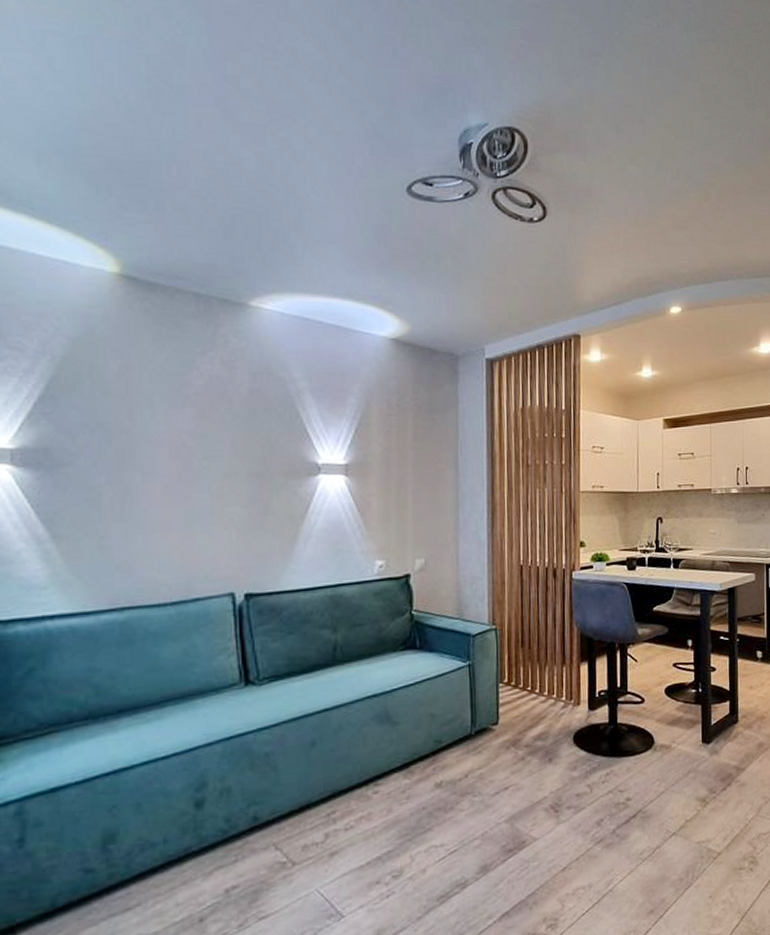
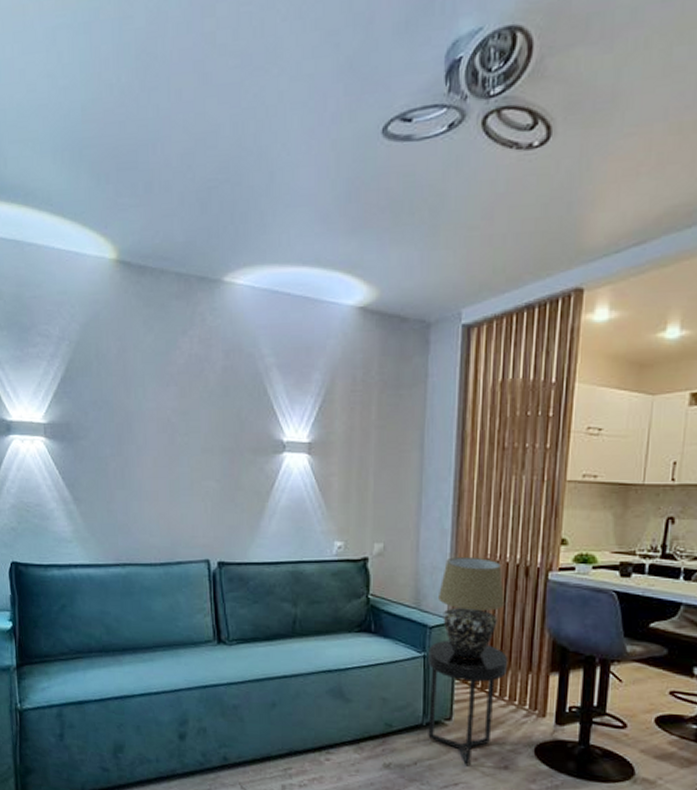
side table: none [473,645,545,768] -> present [428,640,508,766]
table lamp: none [478,564,539,662] -> present [437,556,506,660]

